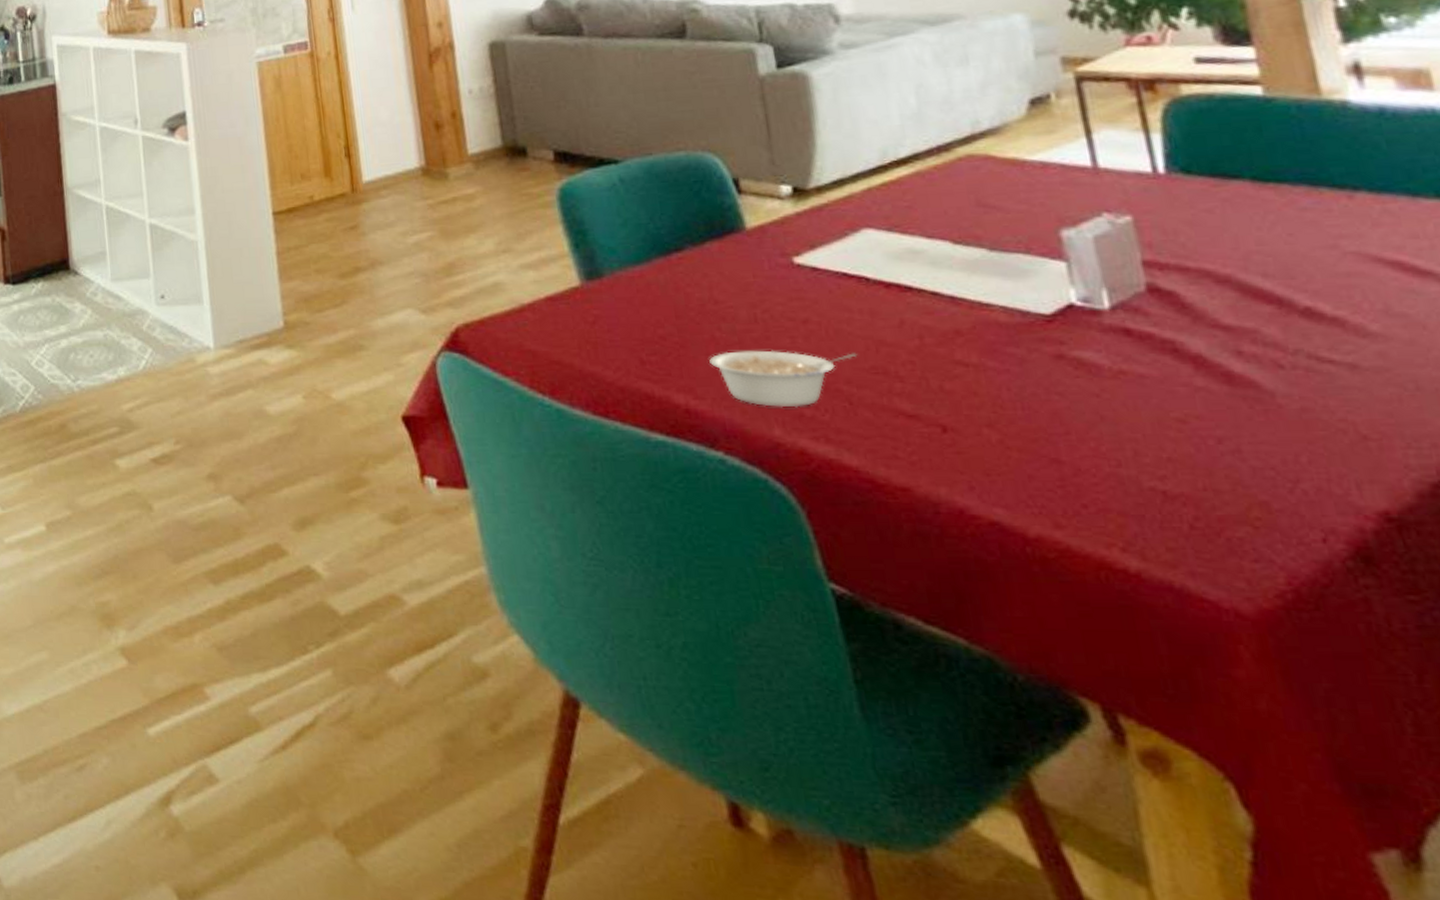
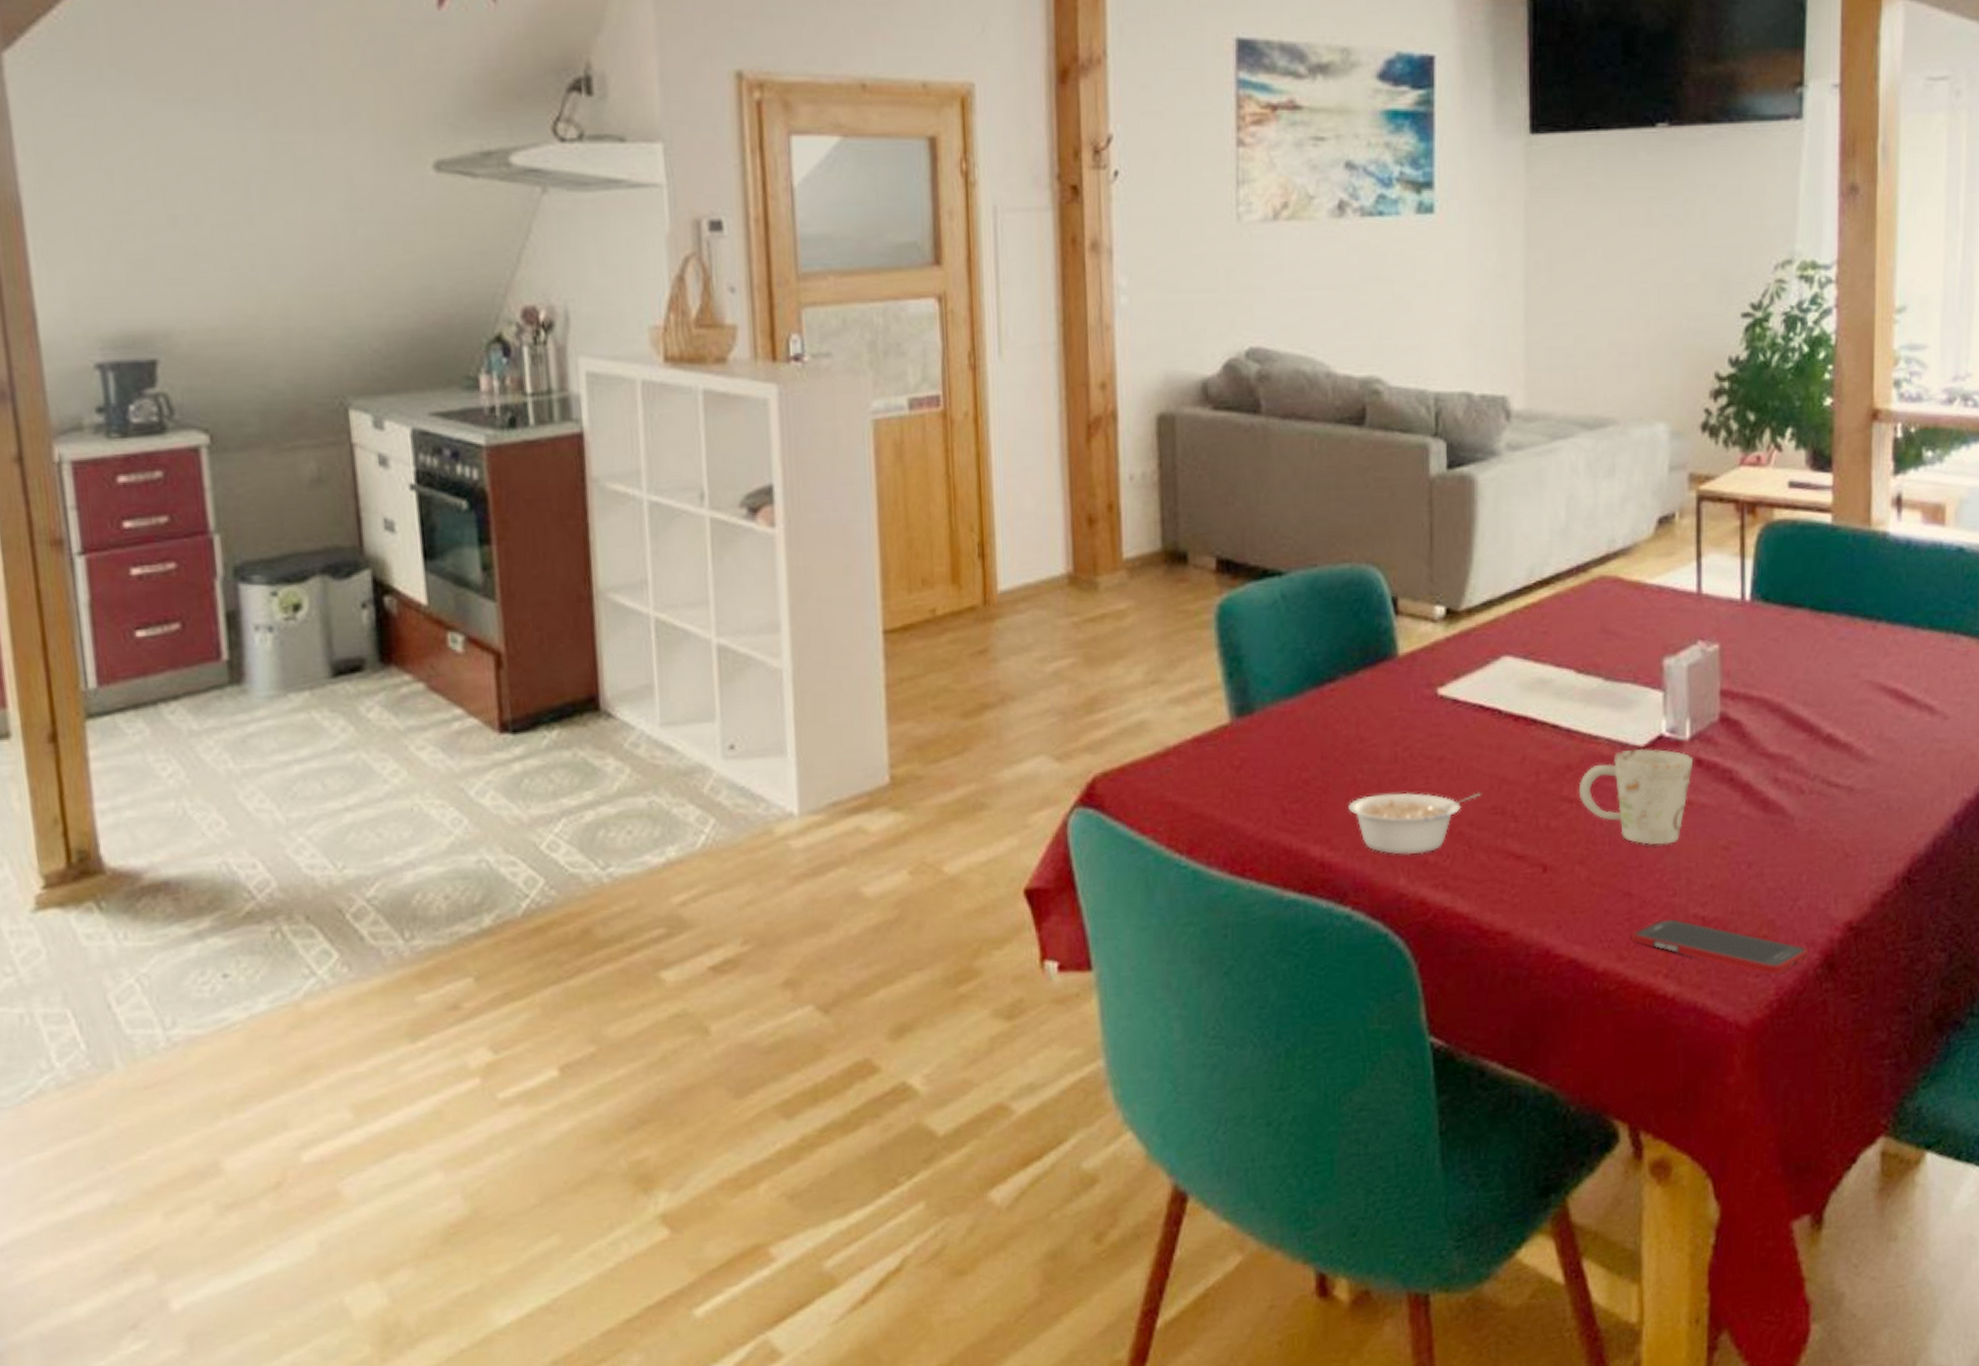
mug: none [974,316,1120,413] -> present [1578,748,1694,845]
cell phone: none [1068,489,1330,562] -> present [1631,918,1809,975]

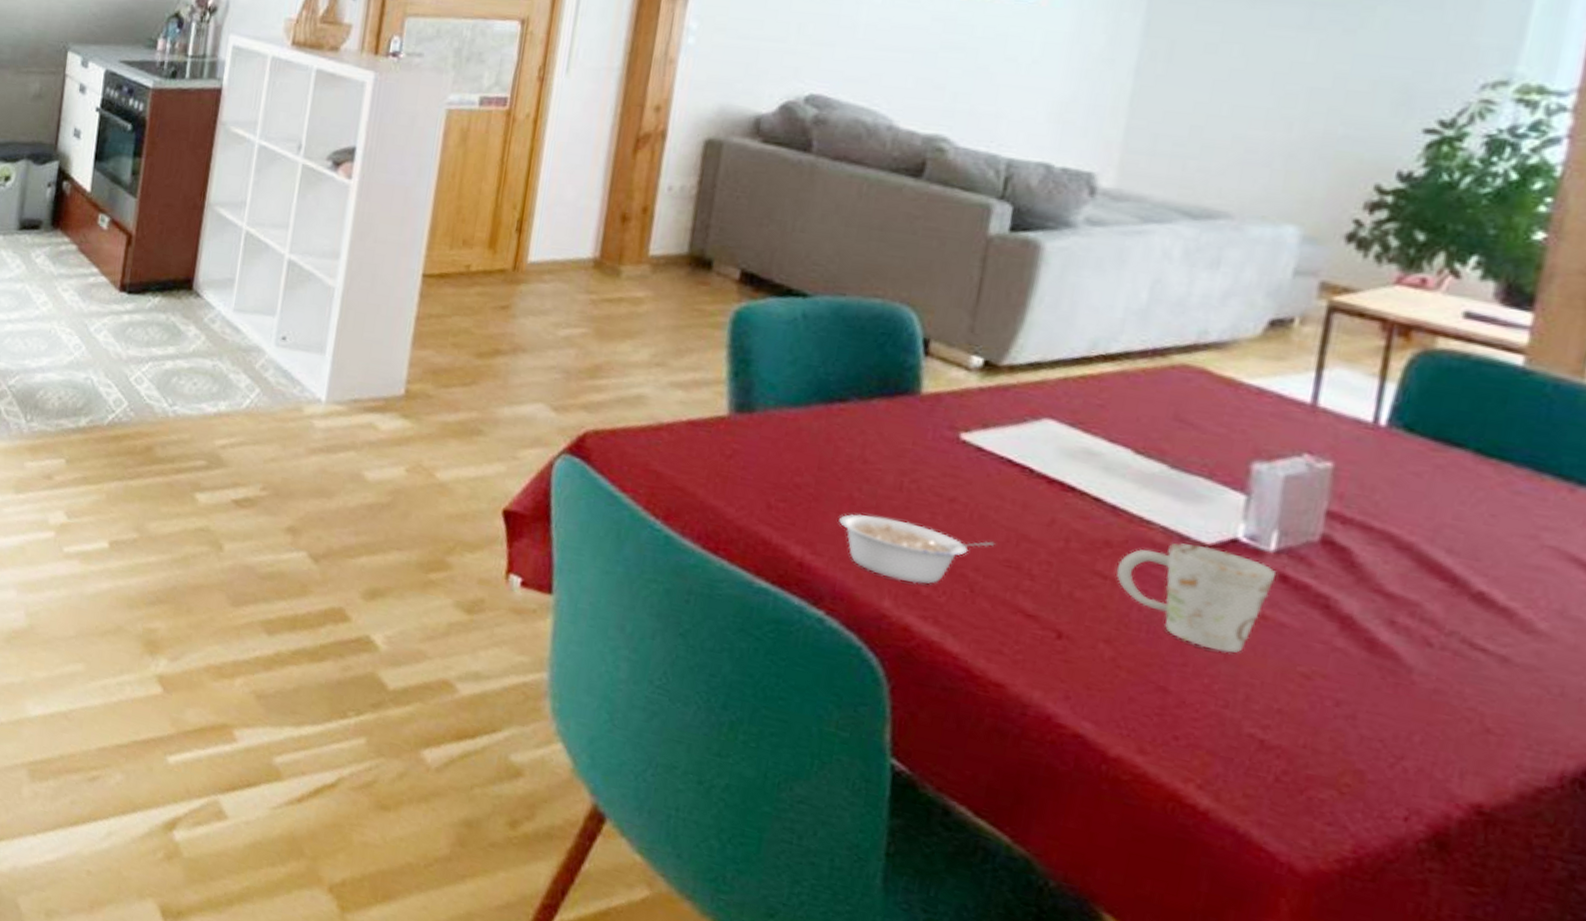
cell phone: present [1631,918,1809,975] -> none [1159,725,1411,832]

